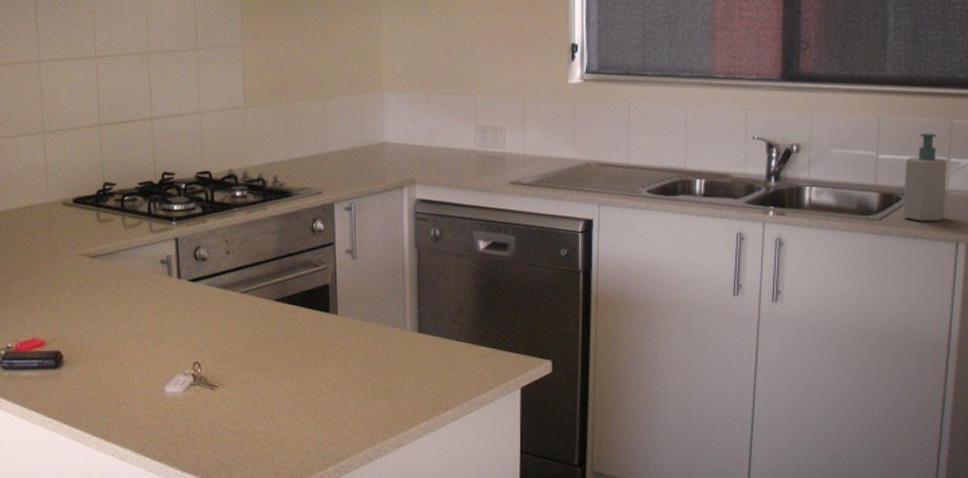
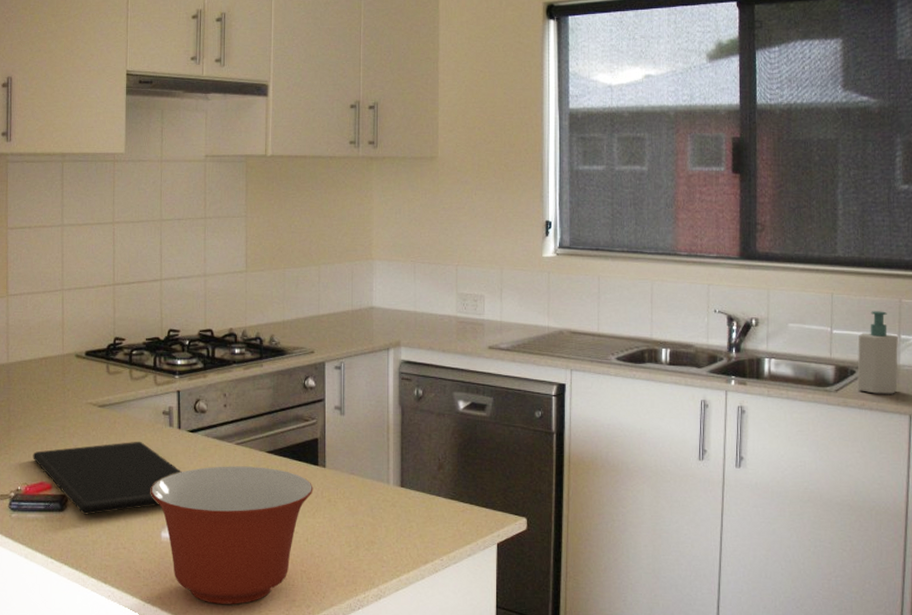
cutting board: none [22,292,184,371] -> present [33,441,182,515]
mixing bowl: none [151,316,326,458] -> present [150,466,313,604]

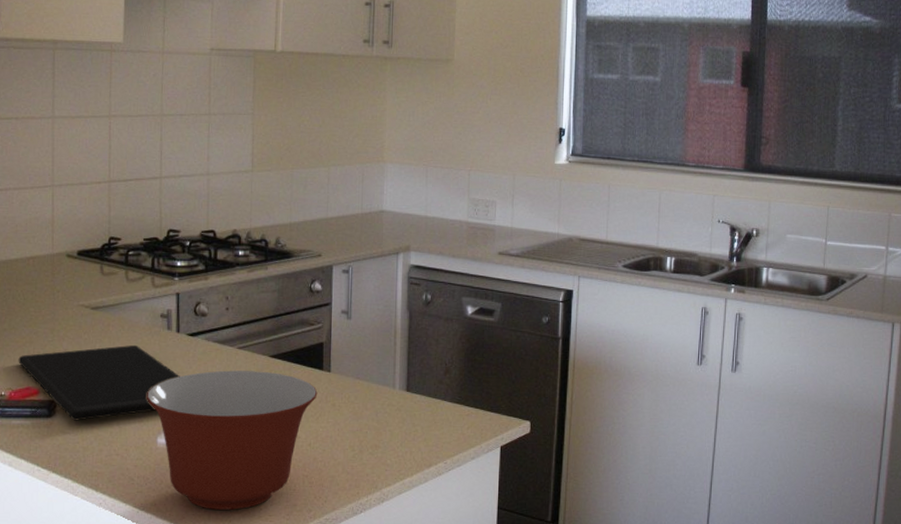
soap bottle: present [857,311,898,394] -> none [847,224,886,303]

